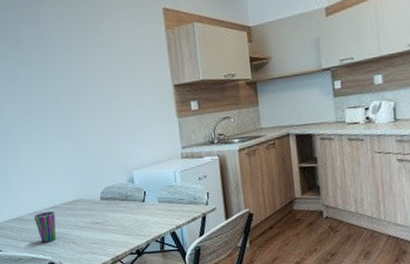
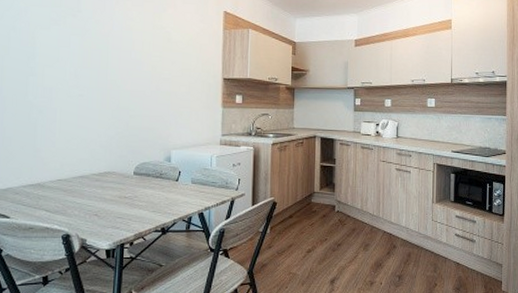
cup: present [33,211,57,243] -> none [56,181,82,213]

